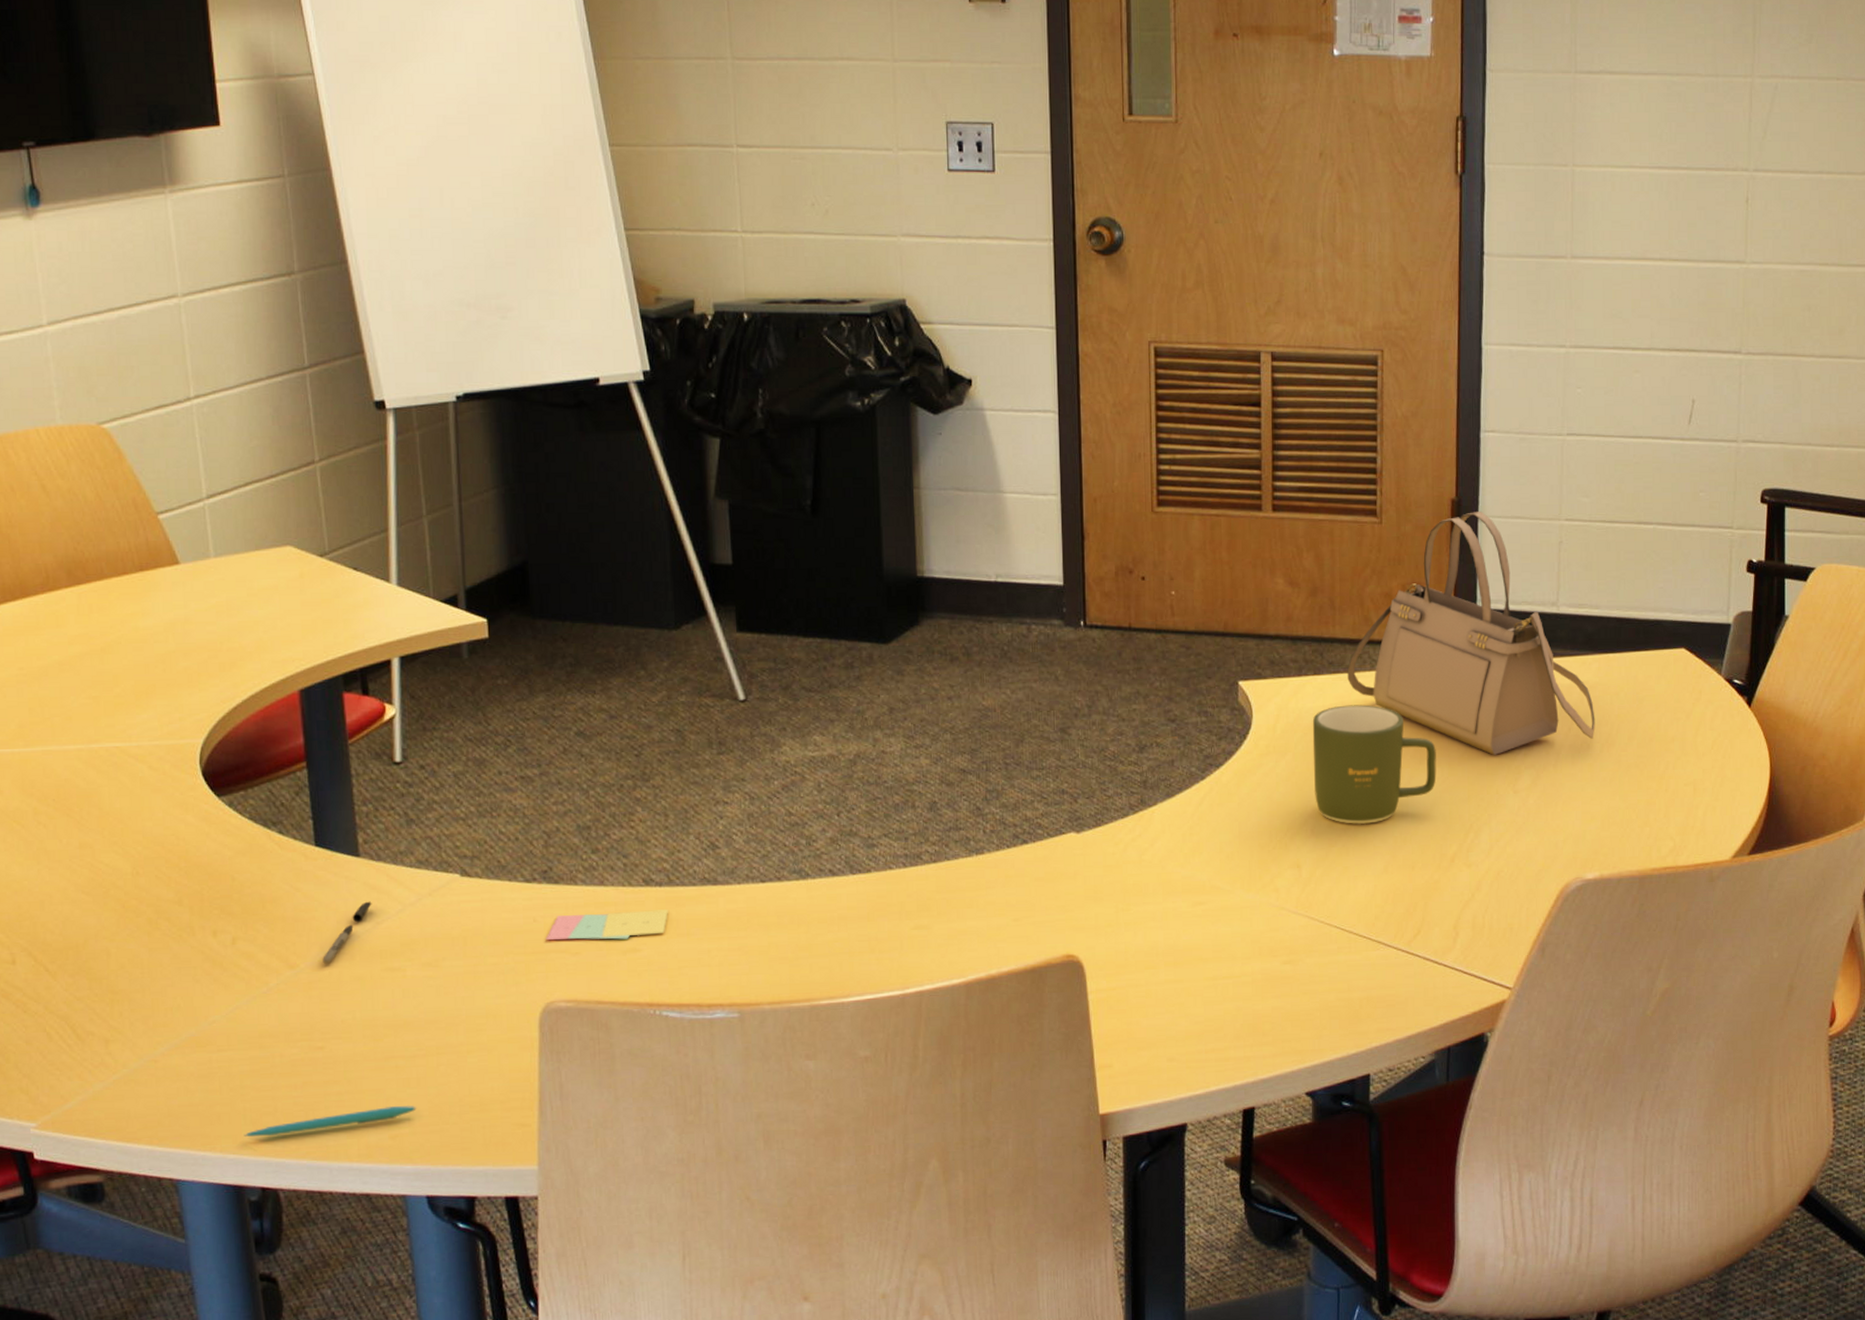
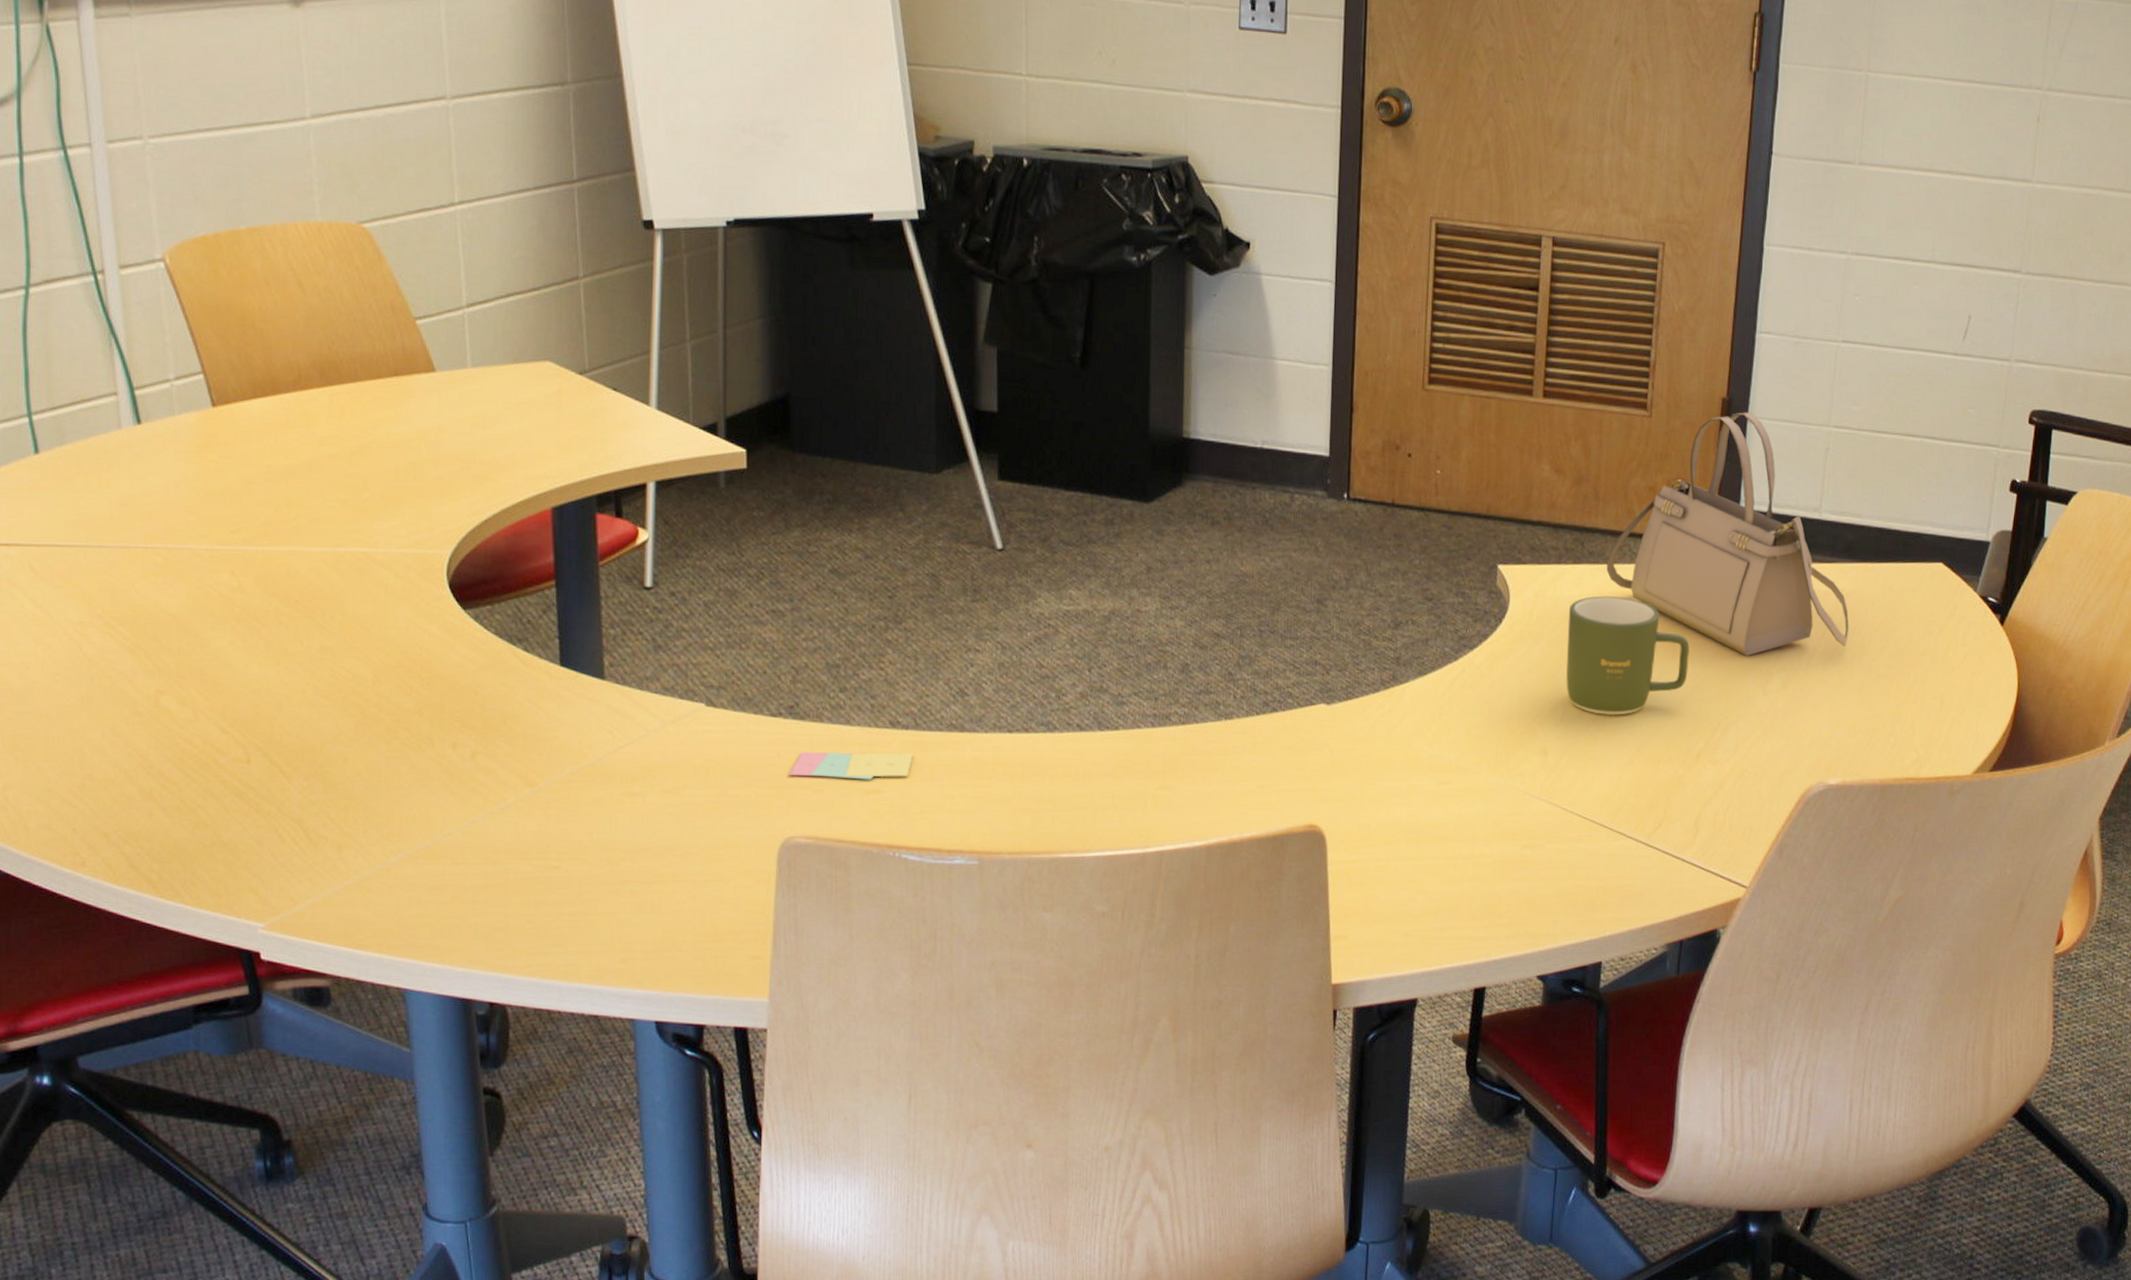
pen: present [244,1106,417,1138] -> none [474,930,650,952]
sharpie: present [322,901,372,964] -> none [562,724,615,784]

